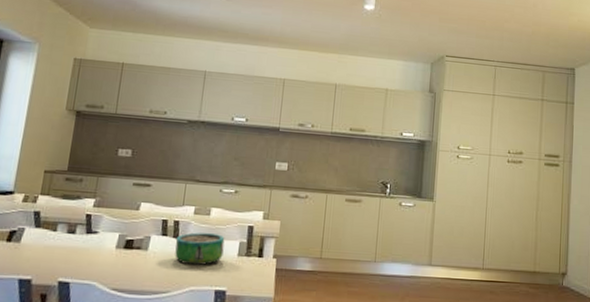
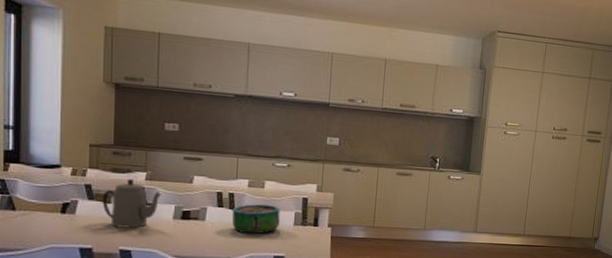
teapot: none [48,206,108,258] -> present [102,179,162,228]

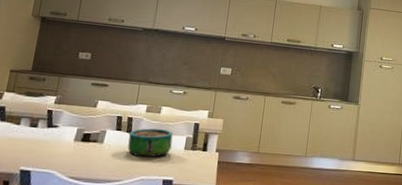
teapot: present [102,179,162,228] -> none [12,102,68,149]

